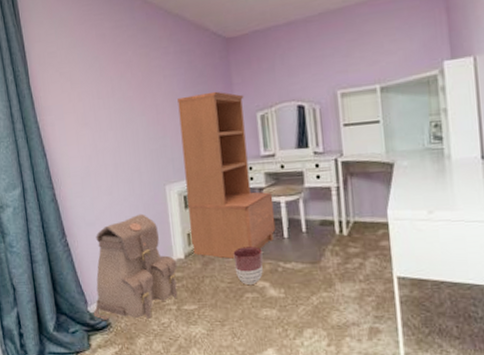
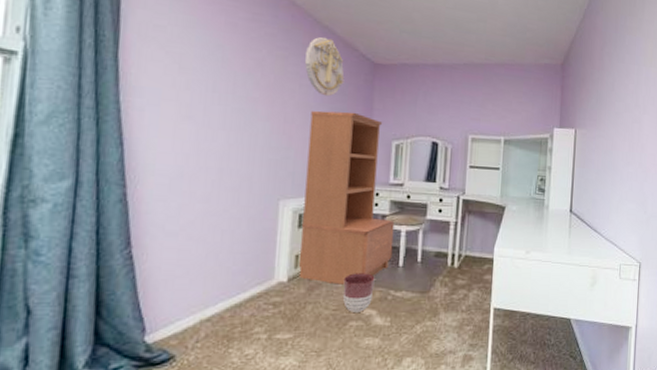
backpack: present [93,213,178,321] -> none [151,228,277,354]
wall decoration: none [163,25,202,82] -> present [304,36,345,97]

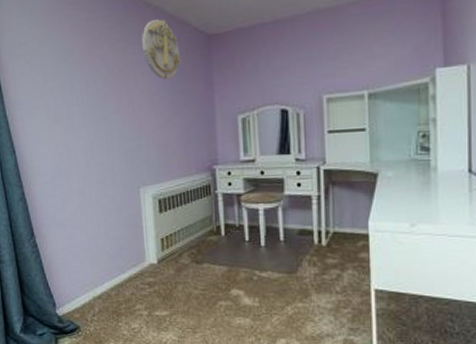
bookshelf: present [299,110,395,285] -> none [155,91,253,266]
planter: present [342,273,375,312] -> none [207,254,239,292]

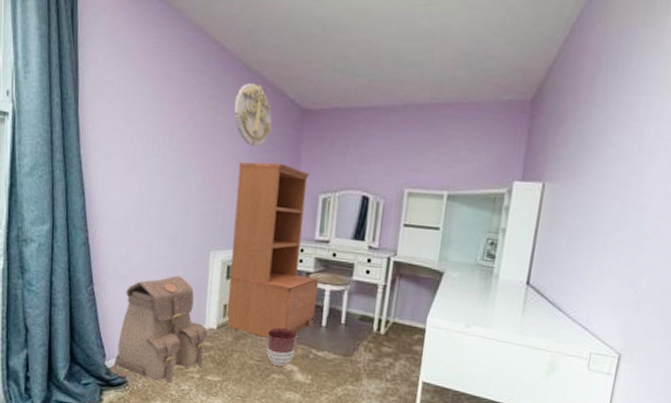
backpack: none [61,216,150,324] -> present [110,275,208,383]
bookshelf: none [155,91,253,266] -> present [227,162,319,338]
planter: none [207,254,239,292] -> present [266,327,298,366]

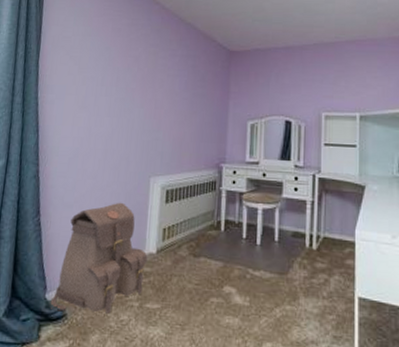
bookshelf: present [227,162,319,338] -> none [166,96,252,260]
wall decoration: present [233,82,272,147] -> none [171,32,204,84]
planter: present [266,327,298,366] -> none [204,249,234,289]

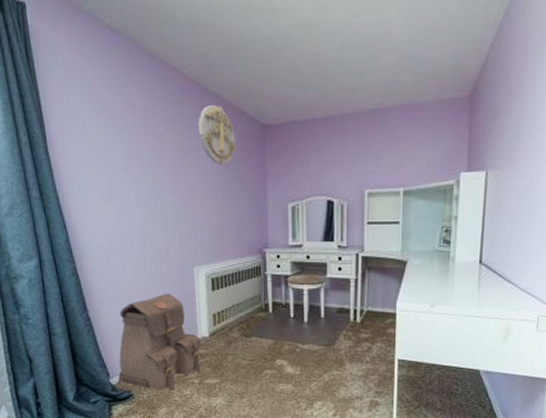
wall decoration: none [171,32,204,84] -> present [197,104,237,165]

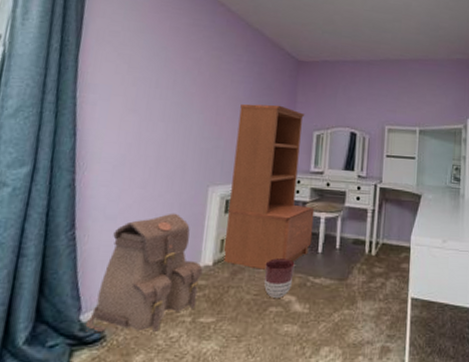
wall decoration: present [197,104,237,165] -> none [236,38,272,91]
bookshelf: none [210,178,297,339] -> present [223,104,315,270]
planter: none [256,329,283,362] -> present [264,258,295,298]

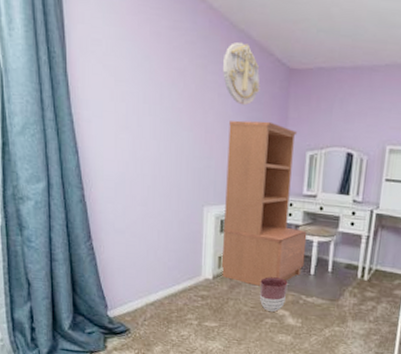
backpack: present [85,213,203,333] -> none [112,230,204,330]
wall decoration: none [236,38,272,91] -> present [222,41,260,106]

